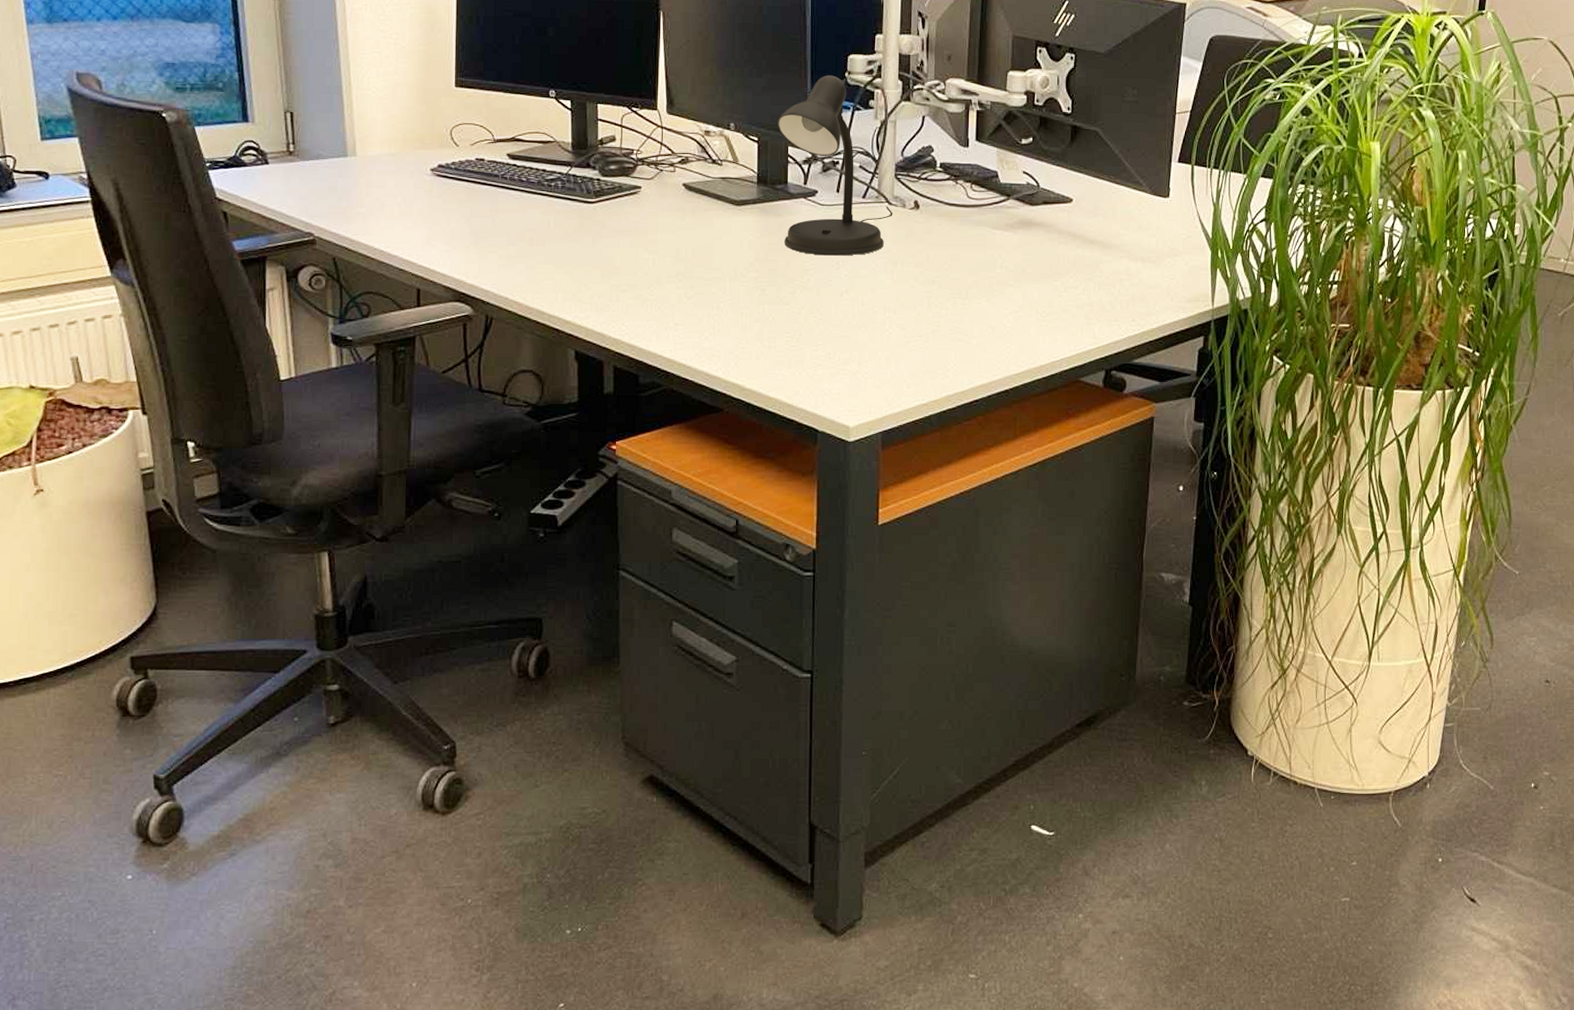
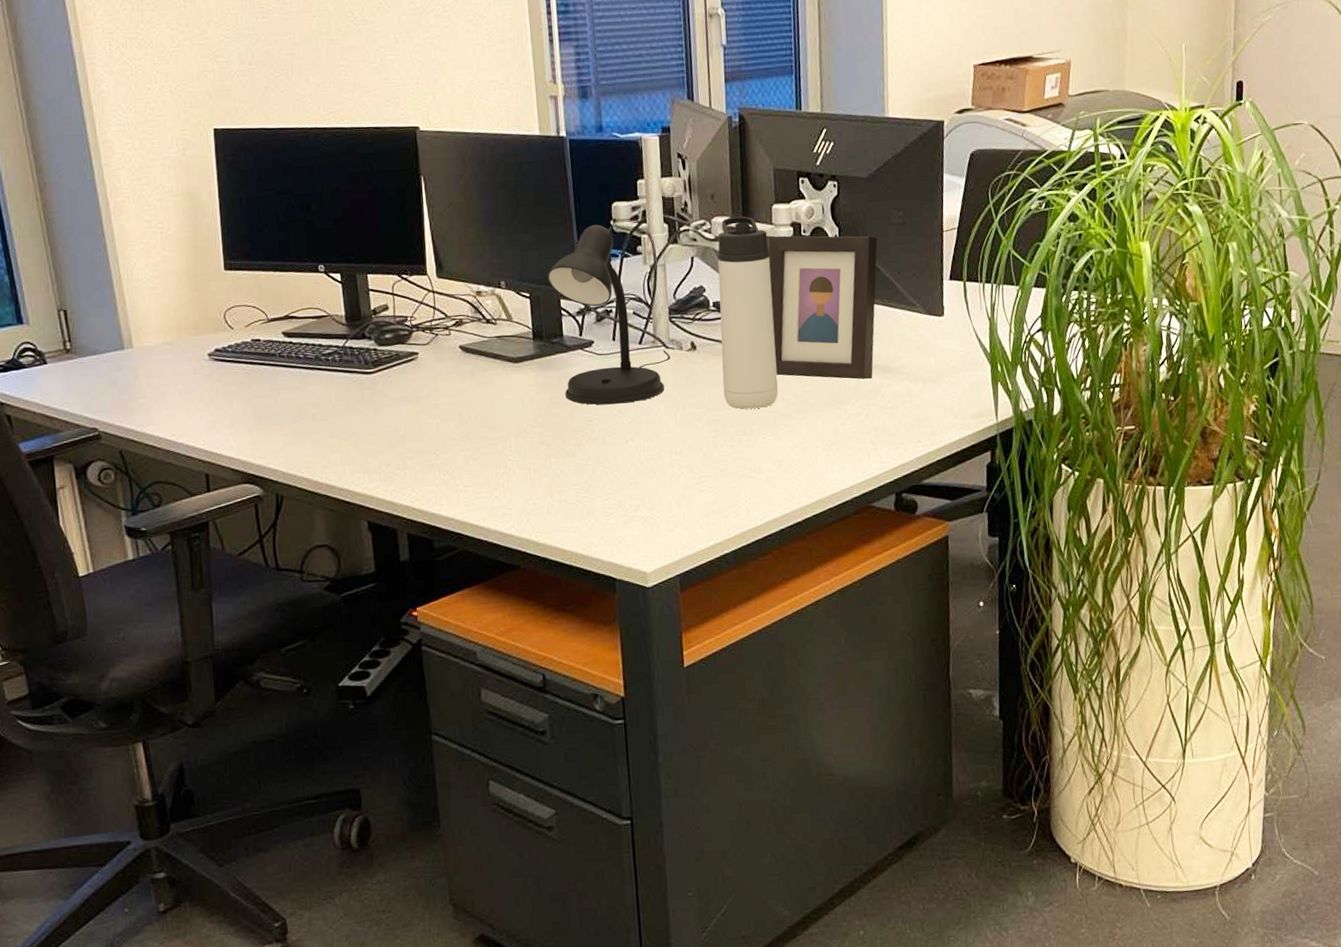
thermos bottle: none [943,80,1001,273] -> present [717,216,779,409]
picture frame: none [997,102,1109,254] -> present [768,235,878,380]

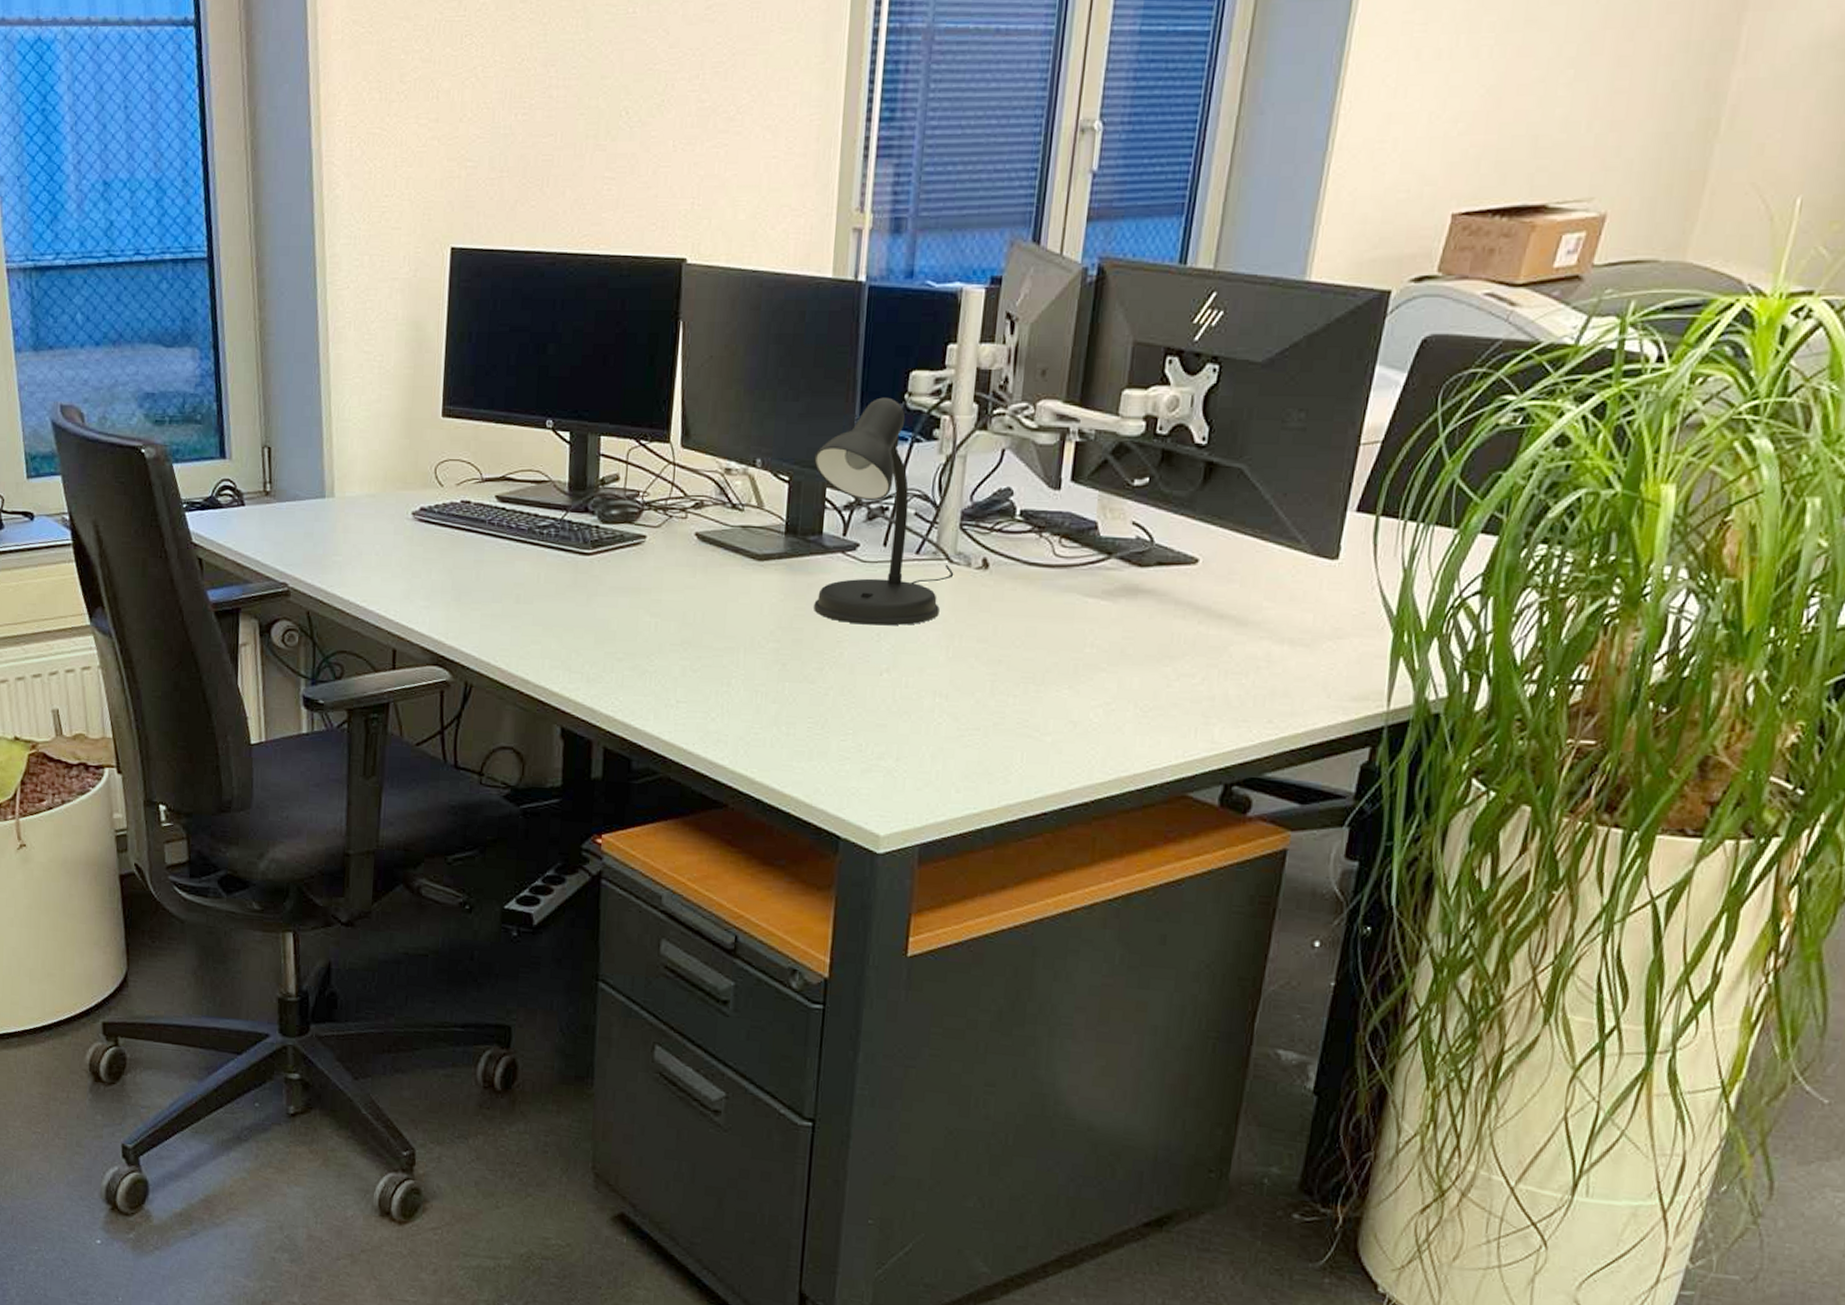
thermos bottle: present [717,216,779,409] -> none [1014,401,1109,652]
picture frame: present [768,235,878,380] -> none [1089,430,1261,633]

